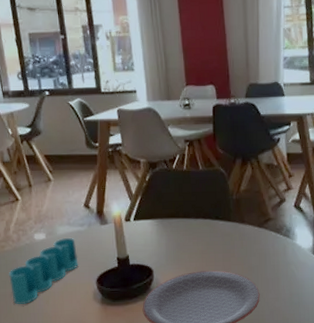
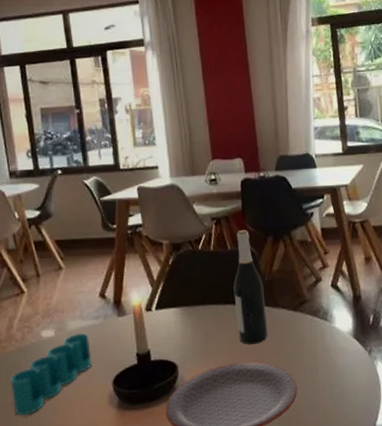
wine bottle: none [204,151,235,255] -> present [233,229,268,345]

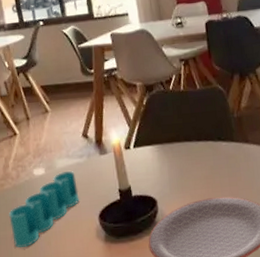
wine bottle: present [233,229,268,345] -> none [204,69,241,180]

